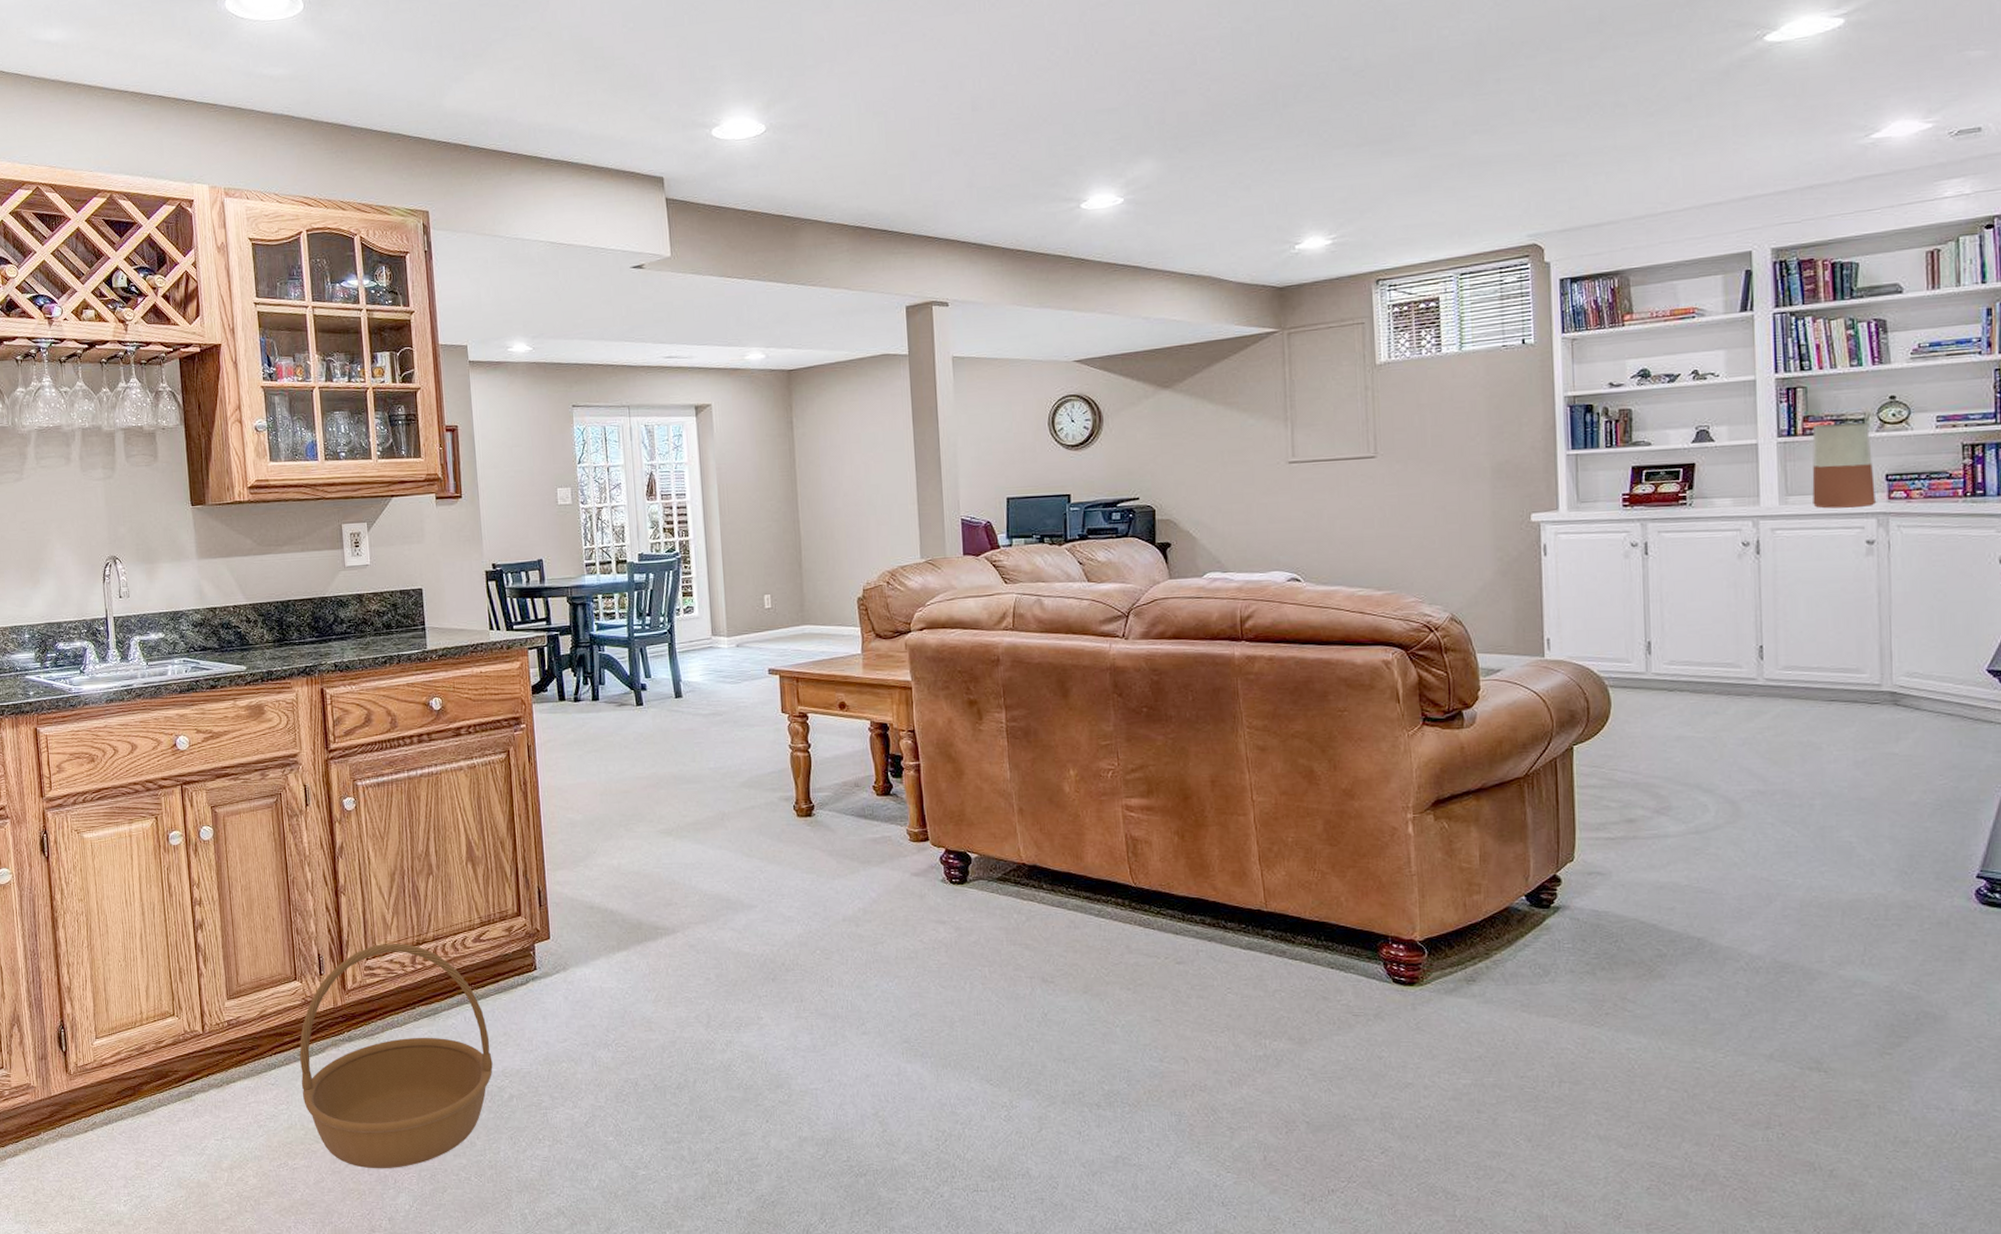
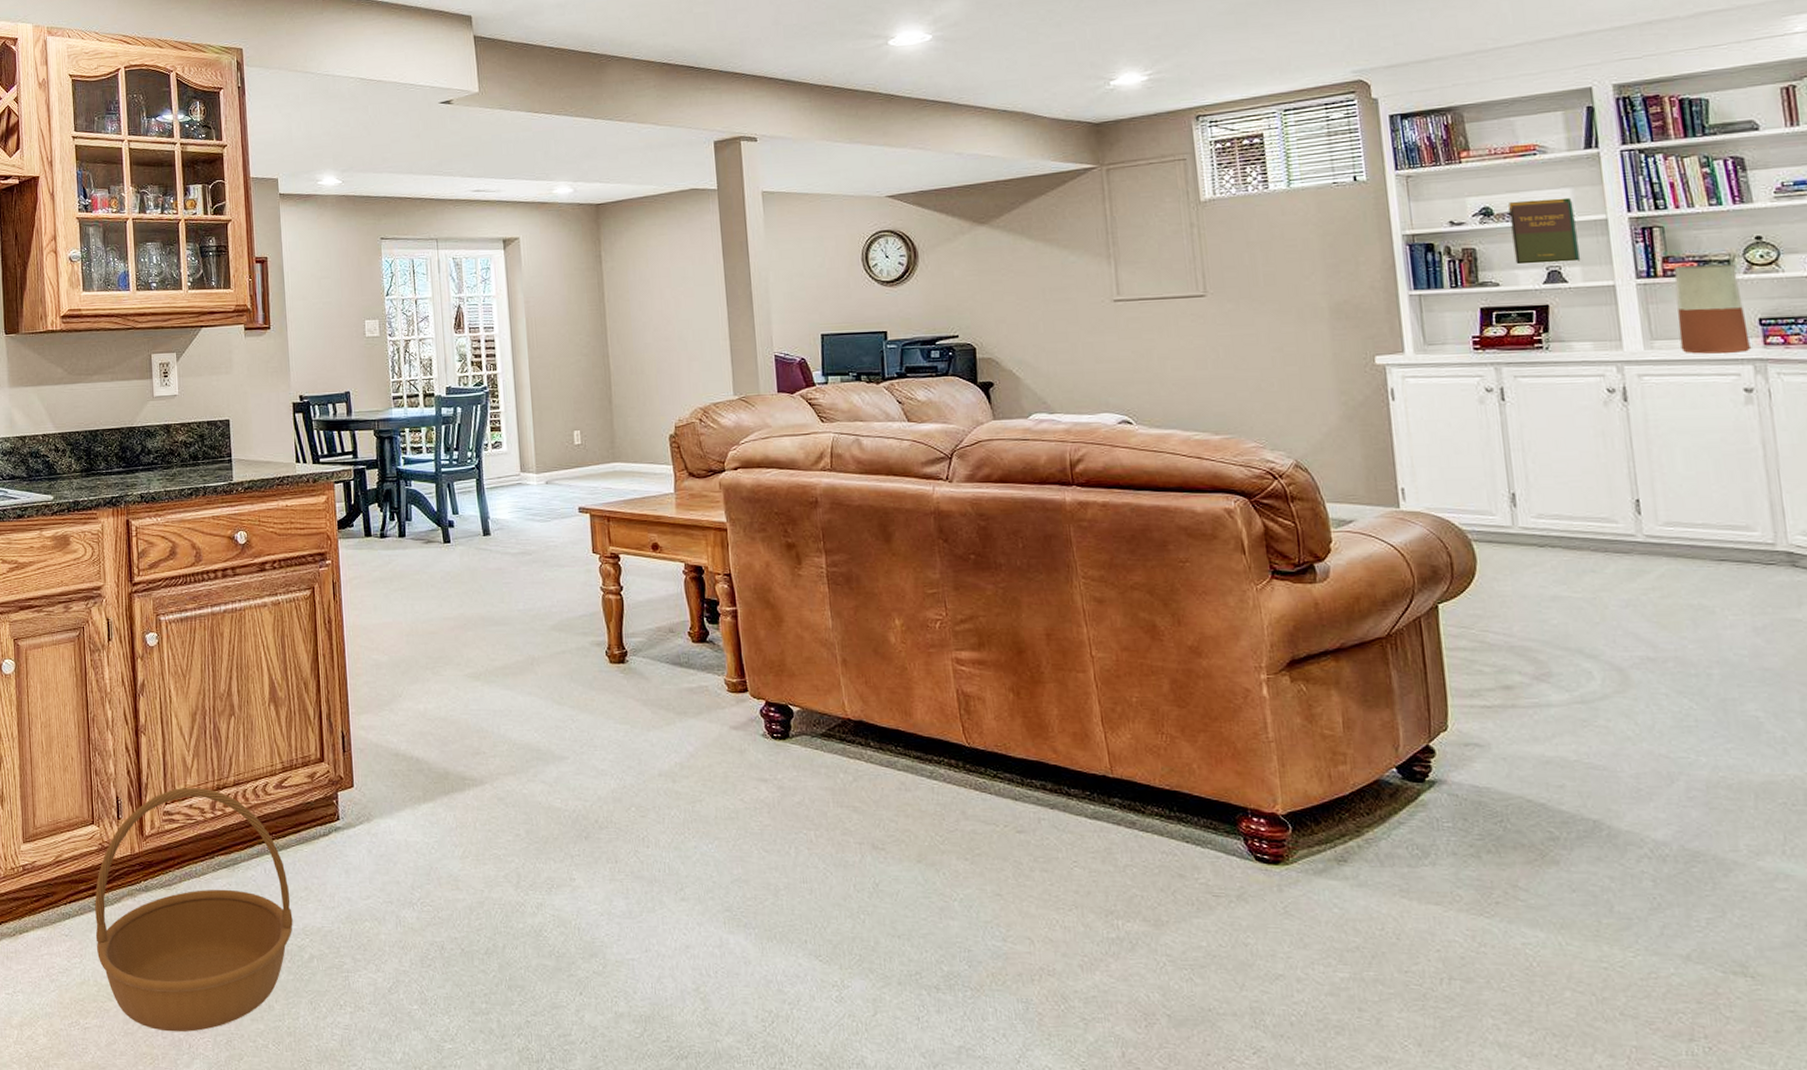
books: none [1665,359,1727,423] -> present [1508,198,1580,263]

